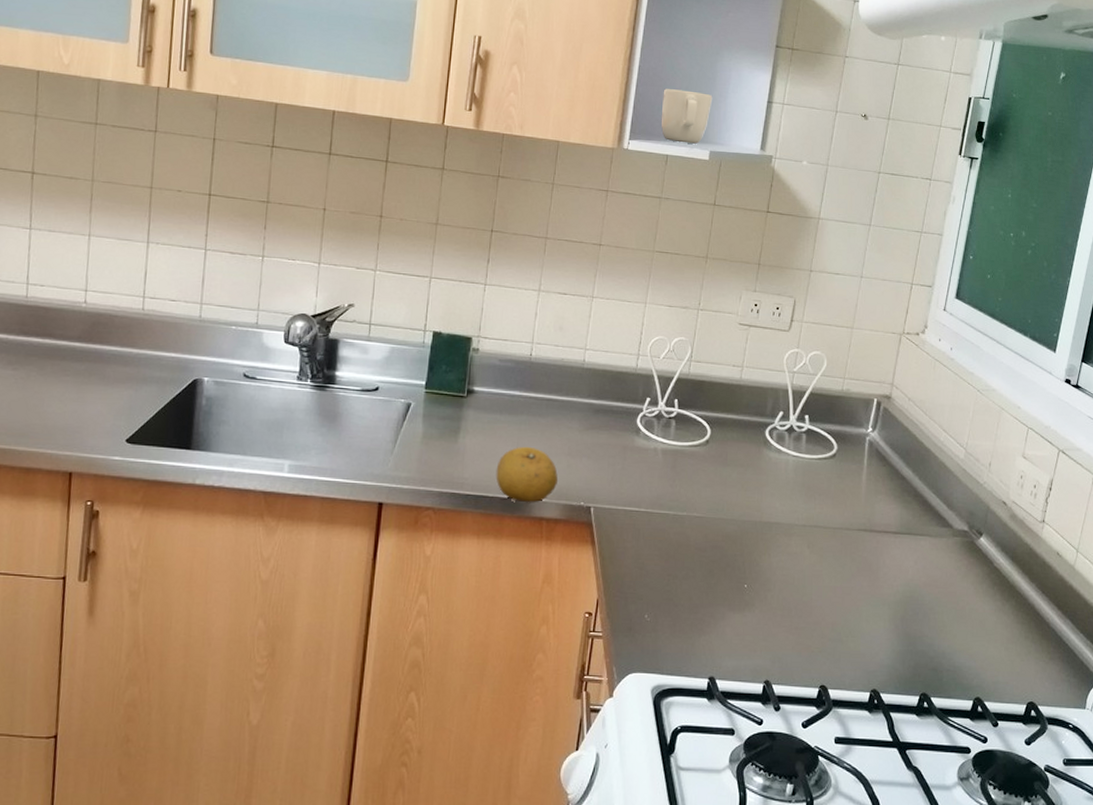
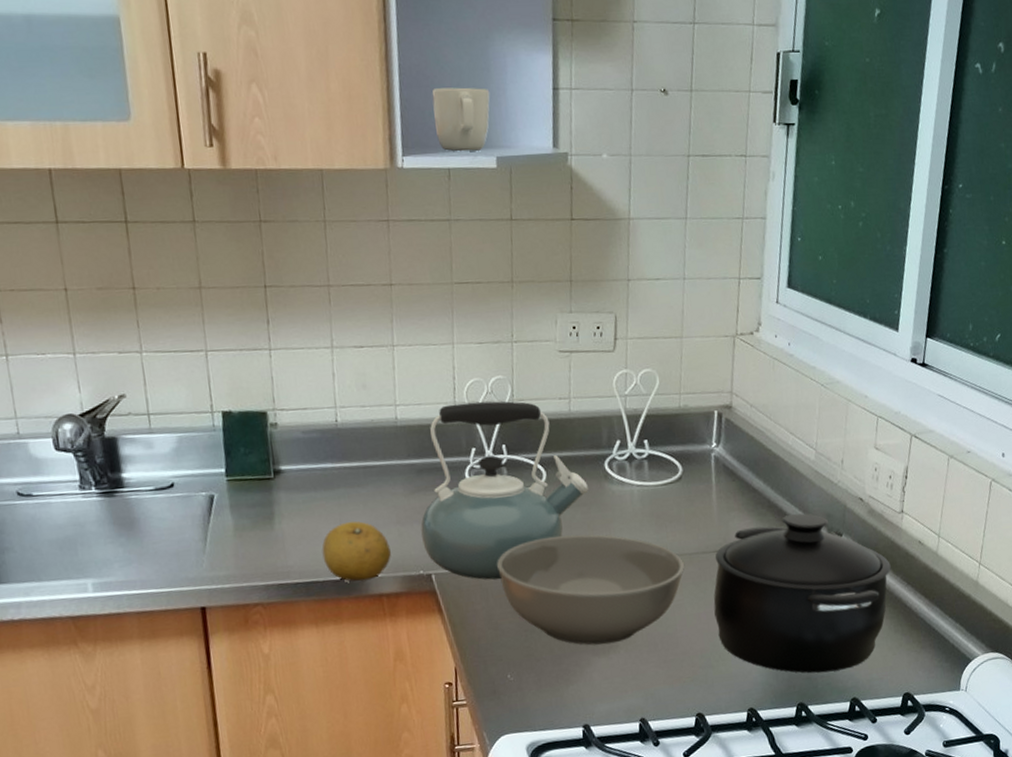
kettle: none [588,356,748,522] -> present [421,401,590,580]
bowl: none [652,490,828,602] -> present [497,534,685,646]
saucepan: none [850,506,1027,667] -> present [713,513,891,673]

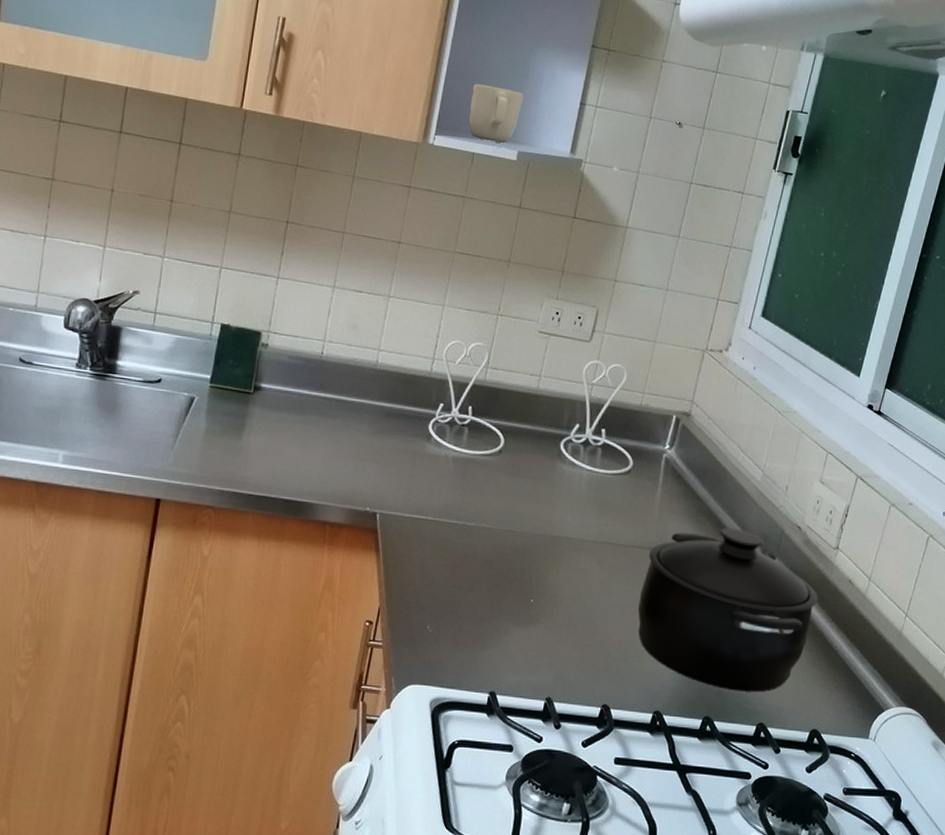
fruit: present [322,521,391,582] -> none [279,447,344,507]
kettle: present [421,401,590,580] -> none [375,359,542,531]
bowl: present [497,534,685,646] -> none [440,501,619,617]

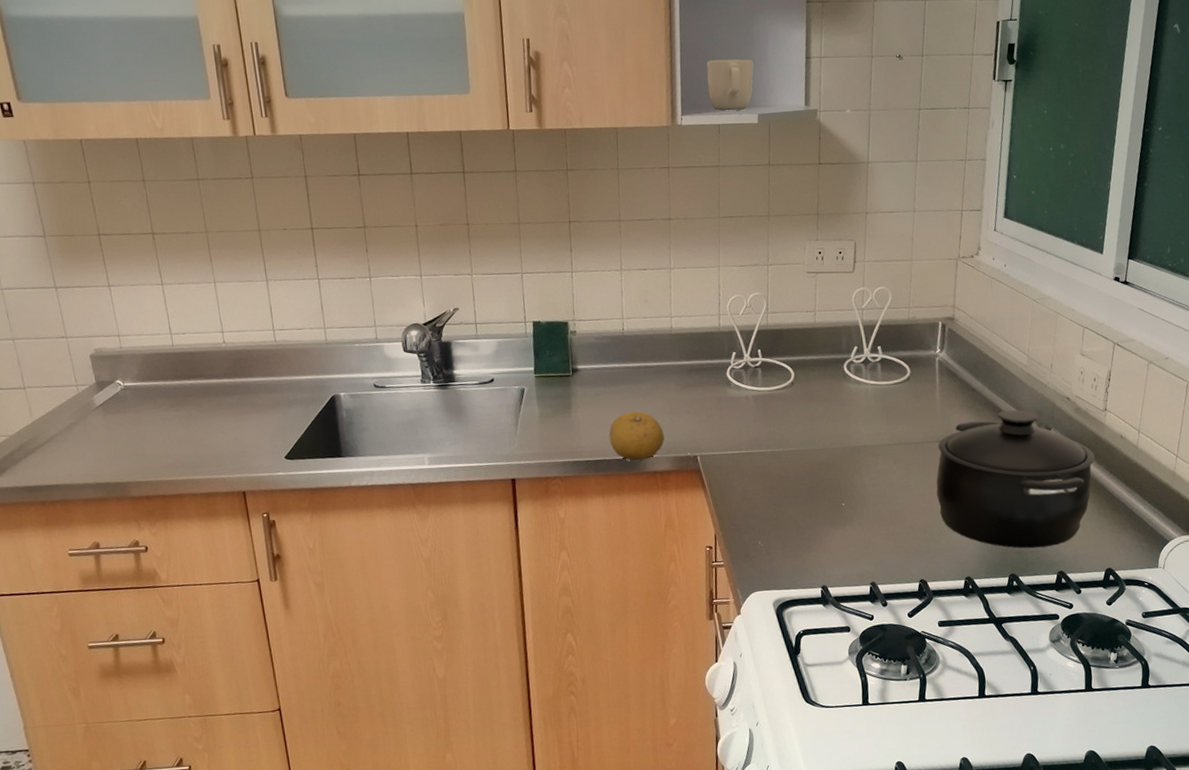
fruit: none [279,447,344,507] -> present [608,411,665,461]

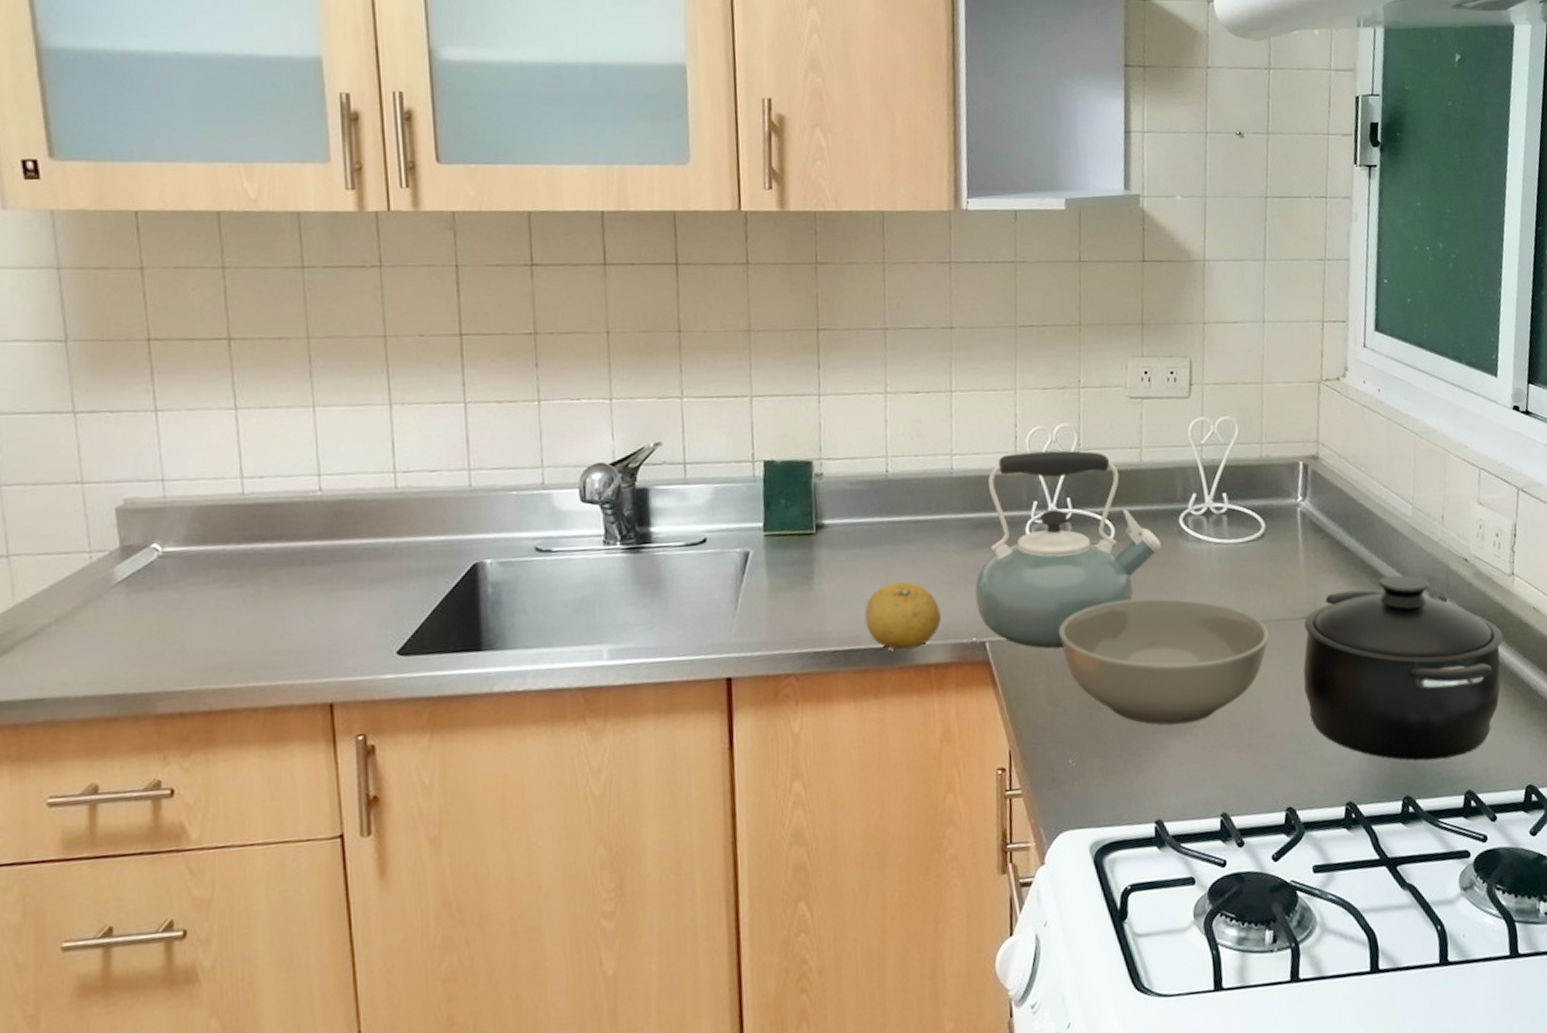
kettle: none [689,313,831,462] -> present [975,450,1163,649]
mug: present [706,59,754,111] -> none [999,131,1060,194]
bowl: none [751,425,912,519] -> present [1059,597,1270,726]

